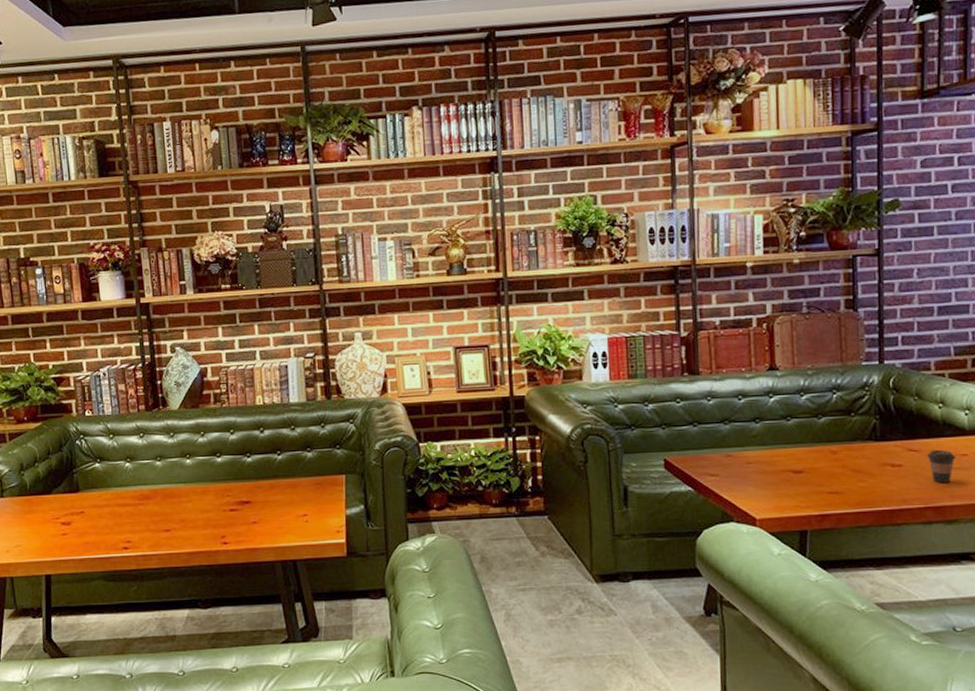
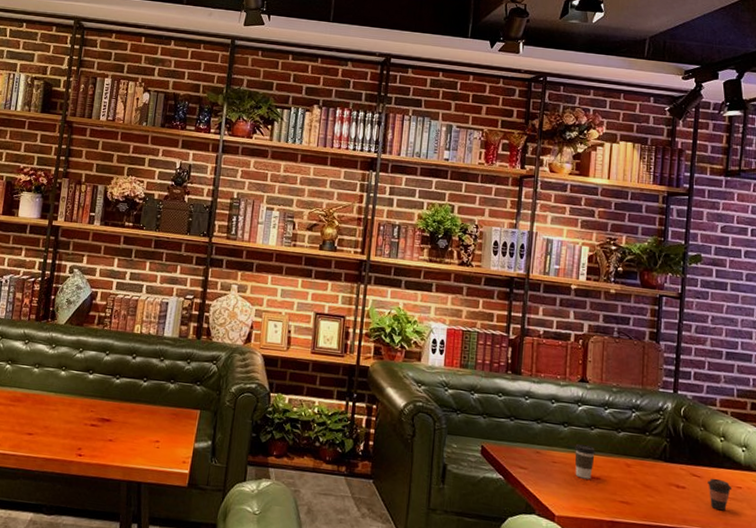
coffee cup: none [771,438,795,475] -> present [574,444,595,480]

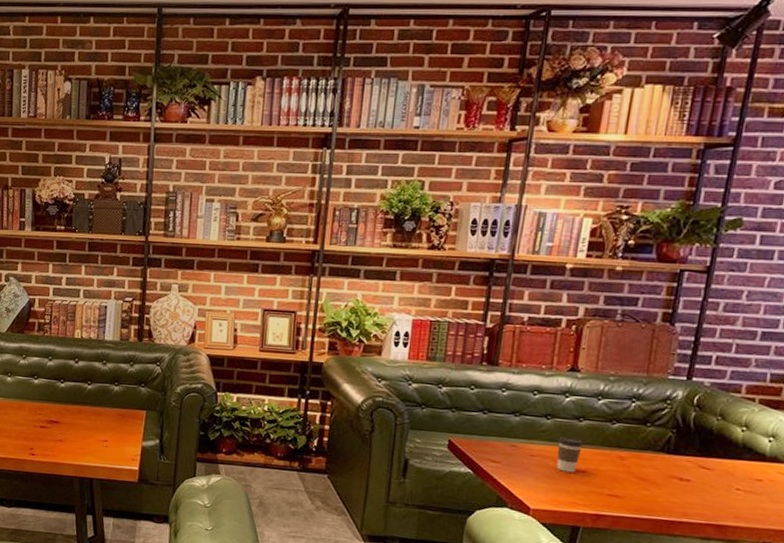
coffee cup: present [708,478,732,511] -> none [719,470,750,504]

